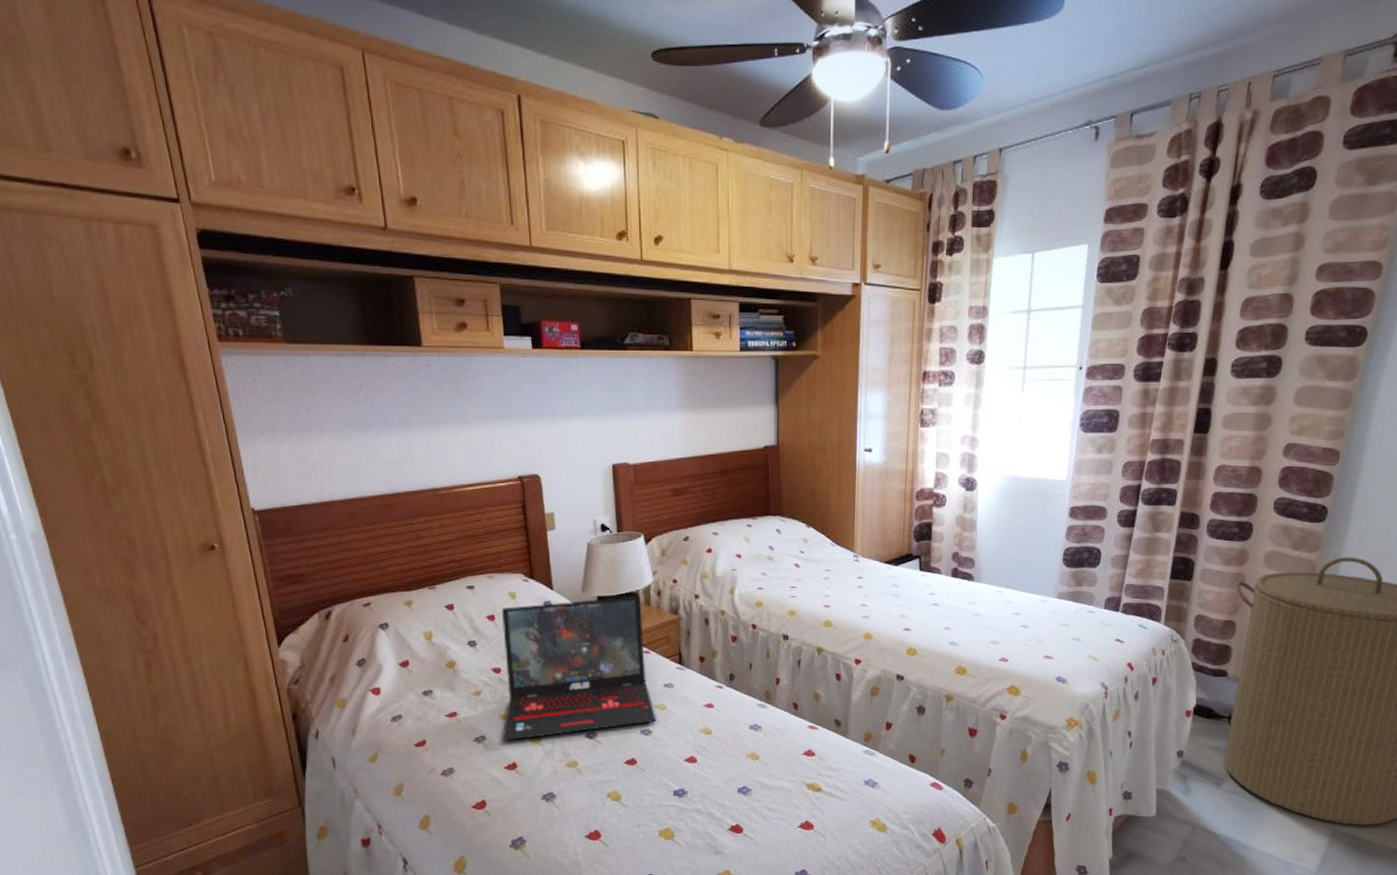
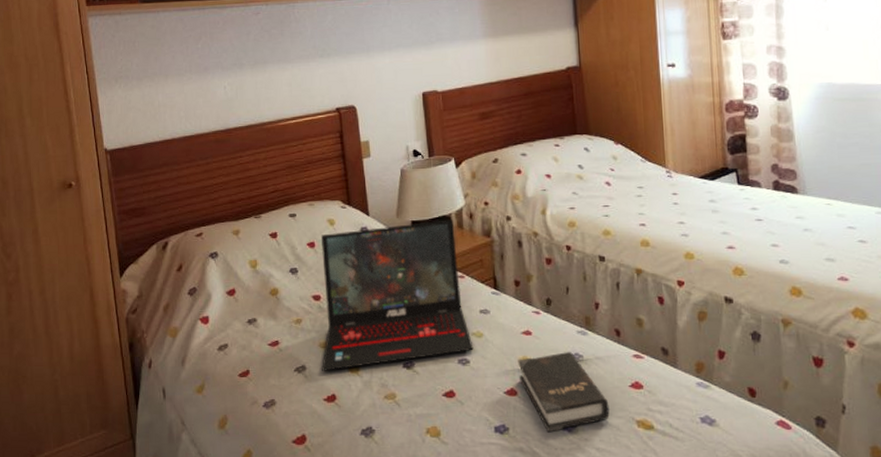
hardback book: none [699,723,783,795] -> present [518,352,610,433]

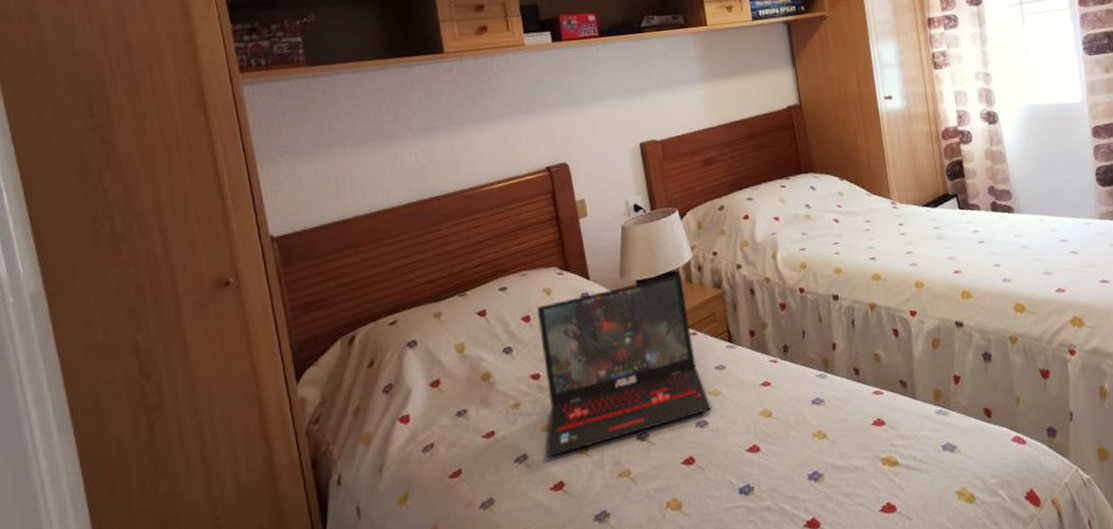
hardback book: present [518,352,610,433] -> none [758,398,855,486]

